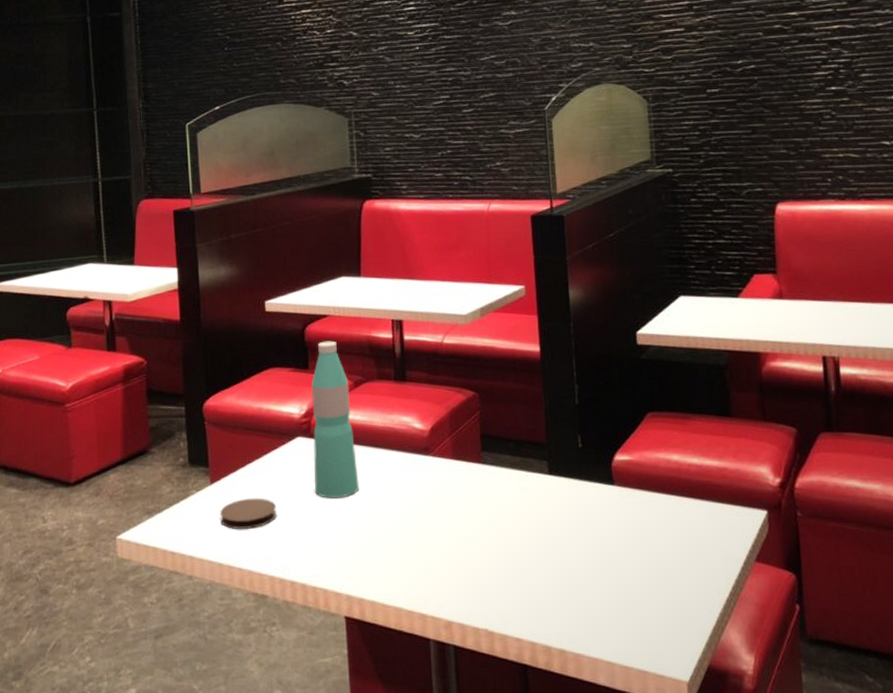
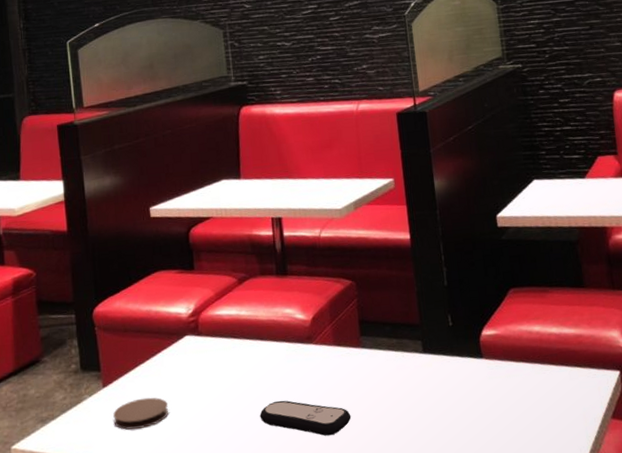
water bottle: present [311,341,359,498] -> none [197,241,247,393]
remote control: none [371,512,468,554] -> present [260,400,351,436]

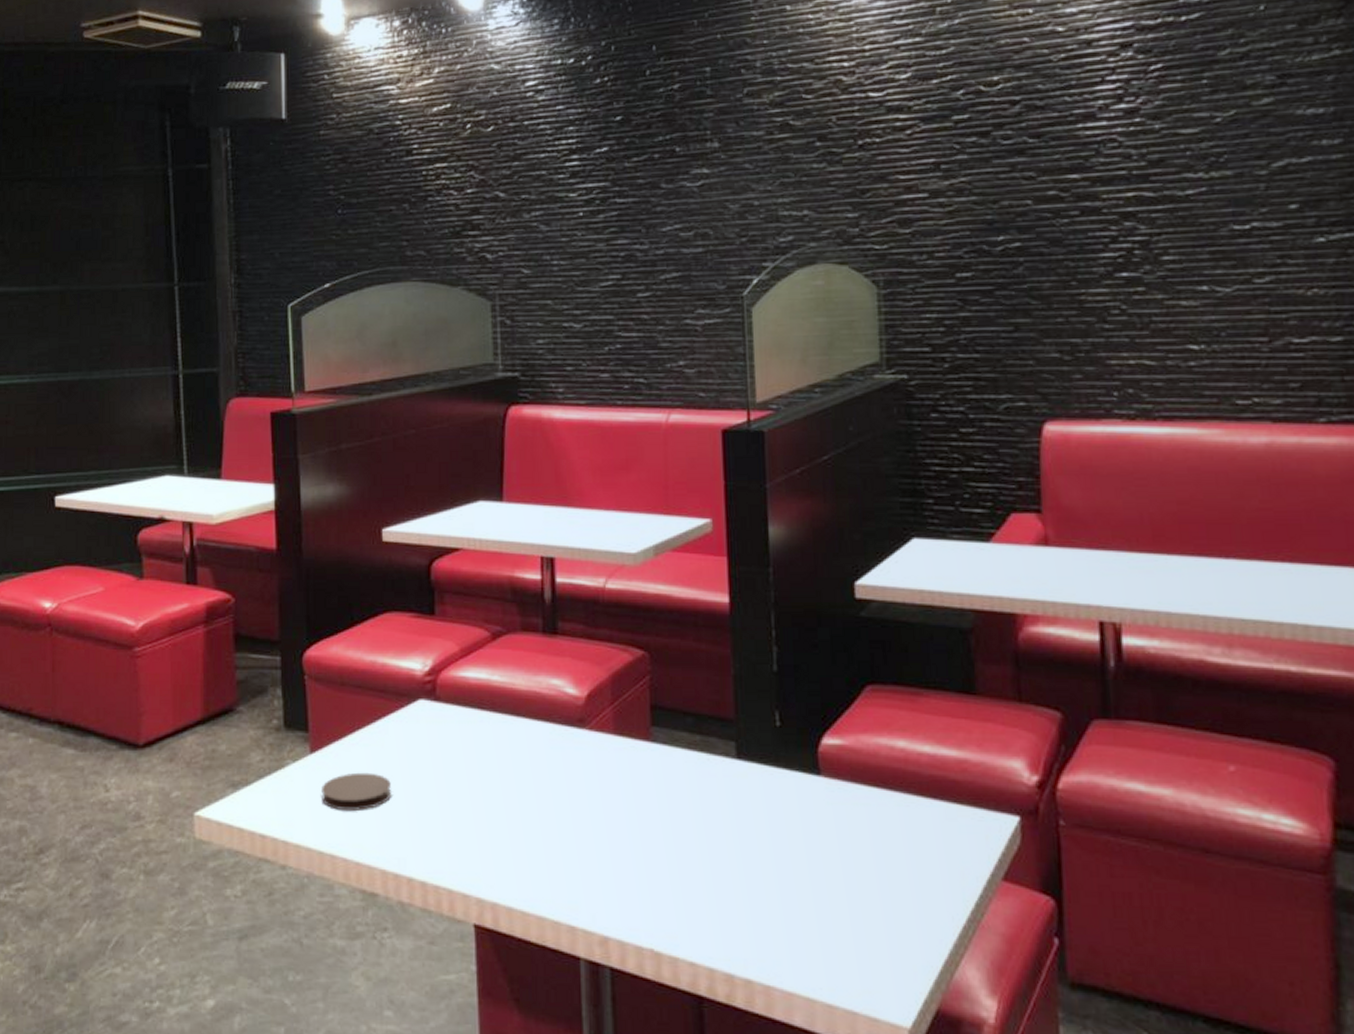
remote control: present [260,400,351,436] -> none [509,797,632,852]

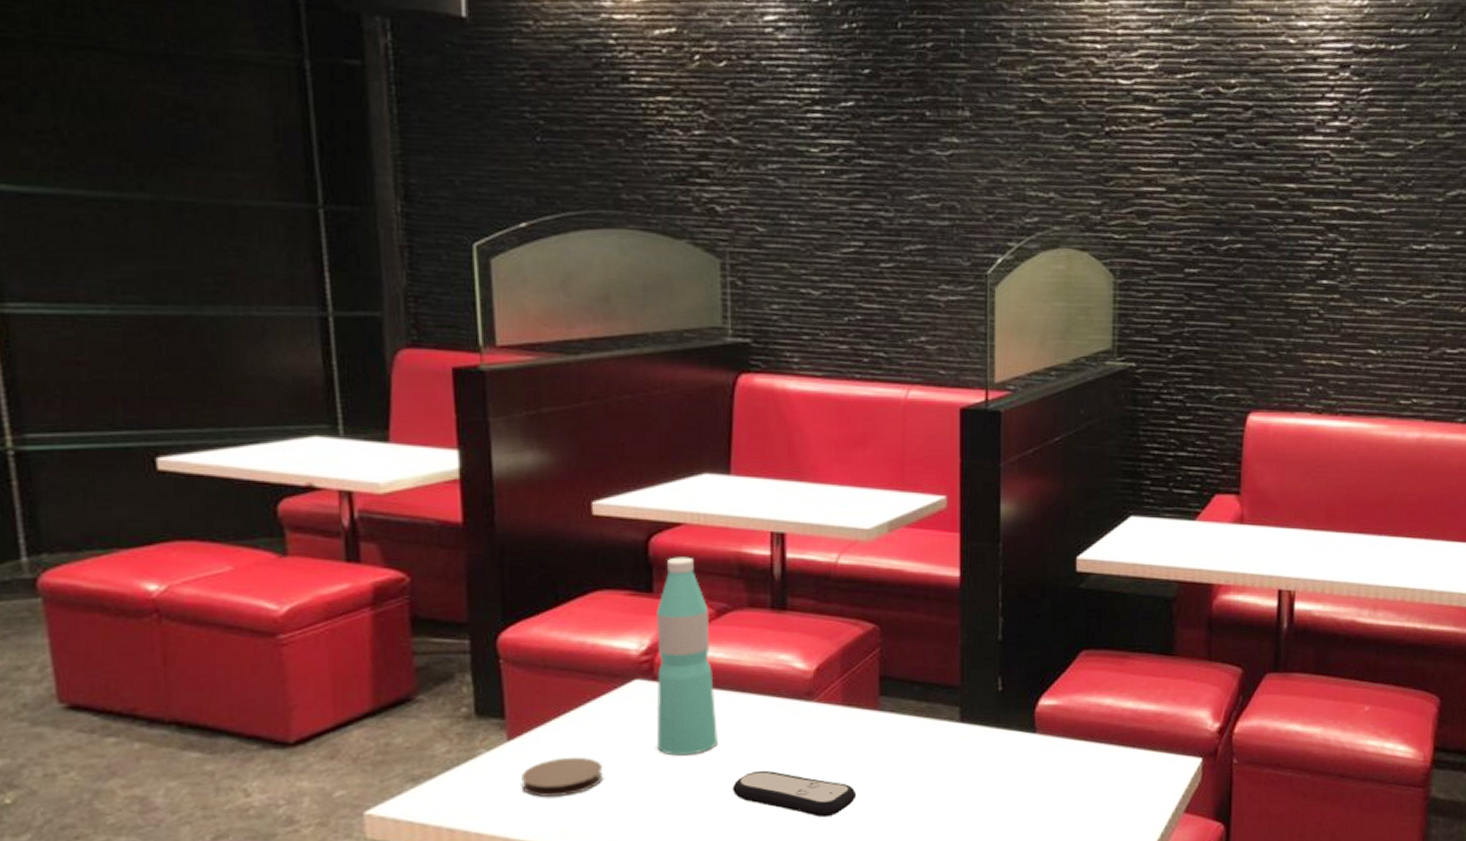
water bottle: none [437,581,495,777] -> present [655,557,718,756]
remote control: none [509,797,632,852] -> present [732,770,857,818]

